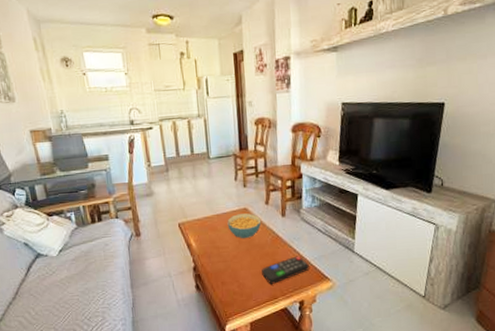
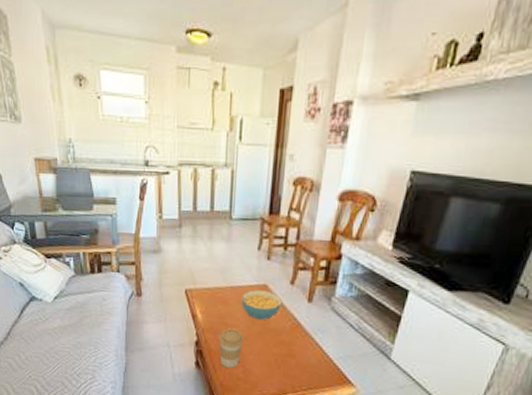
coffee cup: none [213,250,235,285] -> present [219,328,245,368]
remote control: present [262,256,309,284] -> none [273,350,331,378]

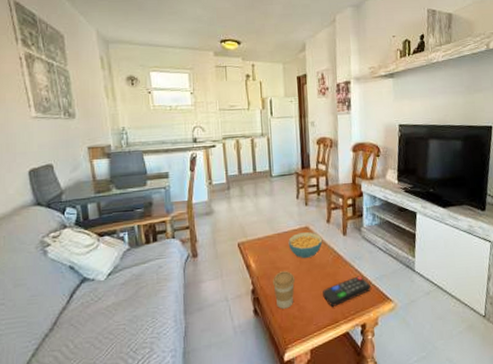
remote control: none [273,350,331,378] -> present [323,275,371,307]

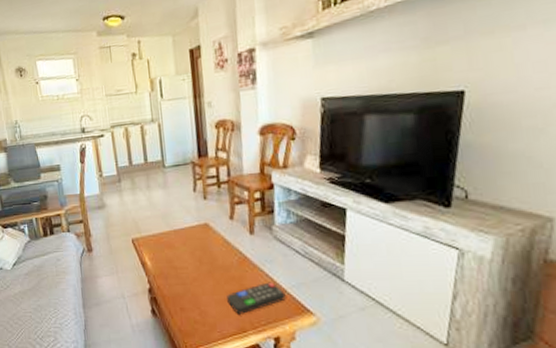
coffee cup: present [273,271,296,309] -> none [170,271,195,312]
cereal bowl: present [288,232,323,259] -> none [185,229,226,259]

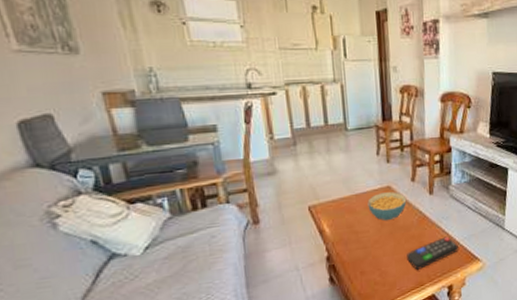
cereal bowl: none [185,229,226,259] -> present [367,192,407,221]

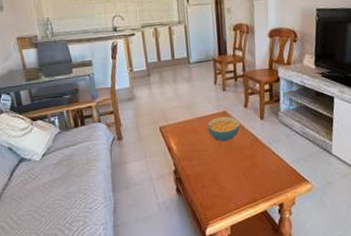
remote control: present [407,236,459,270] -> none [241,158,288,187]

